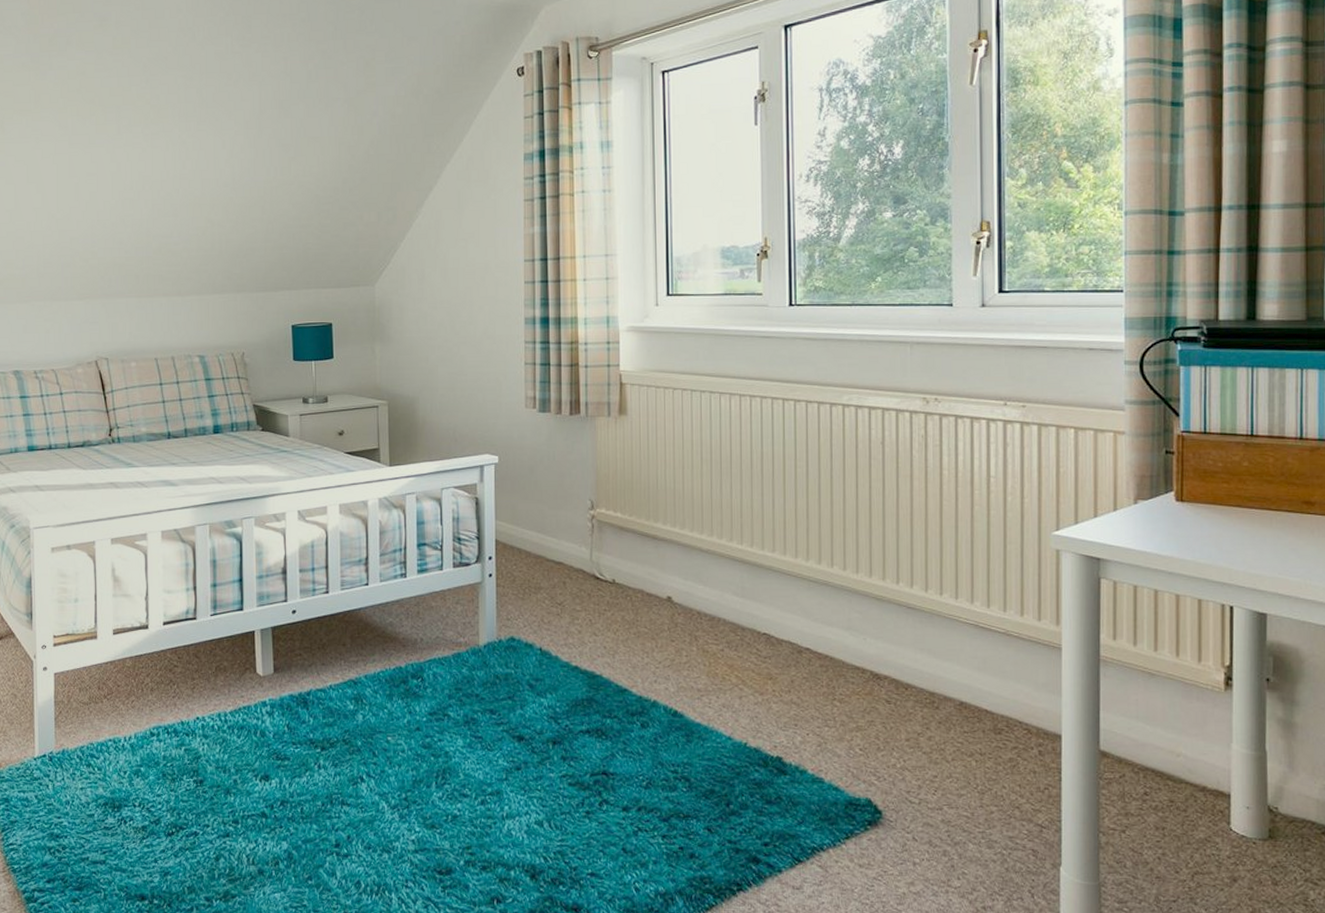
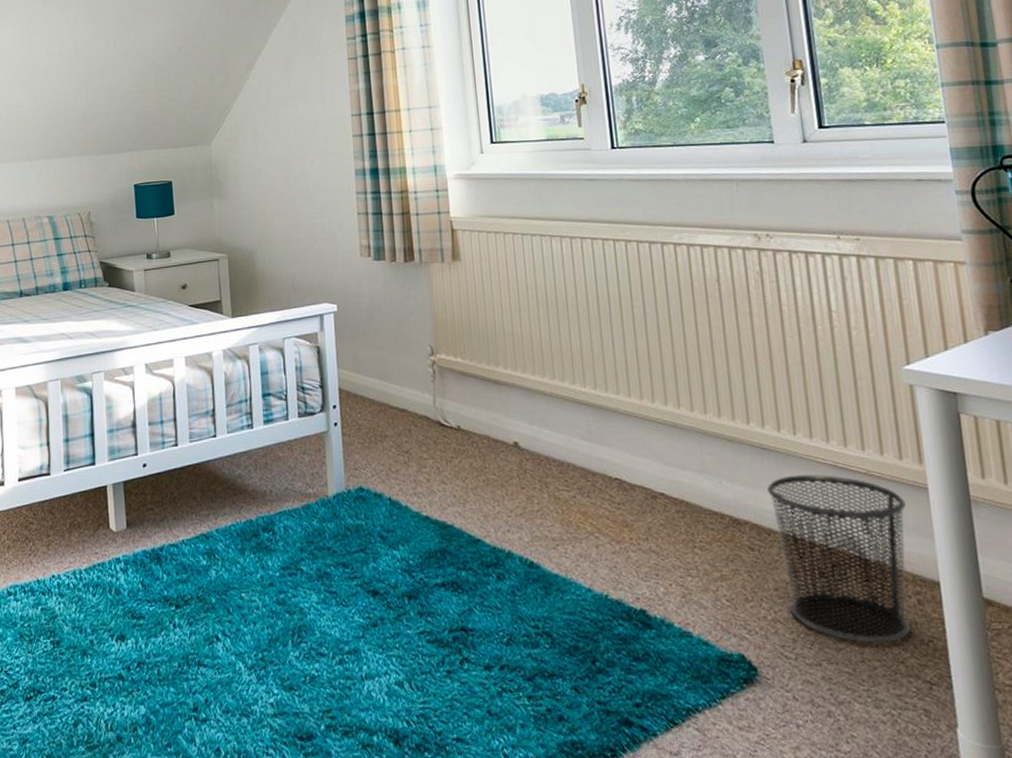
waste bin: none [909,632,1039,790] -> present [767,474,911,644]

